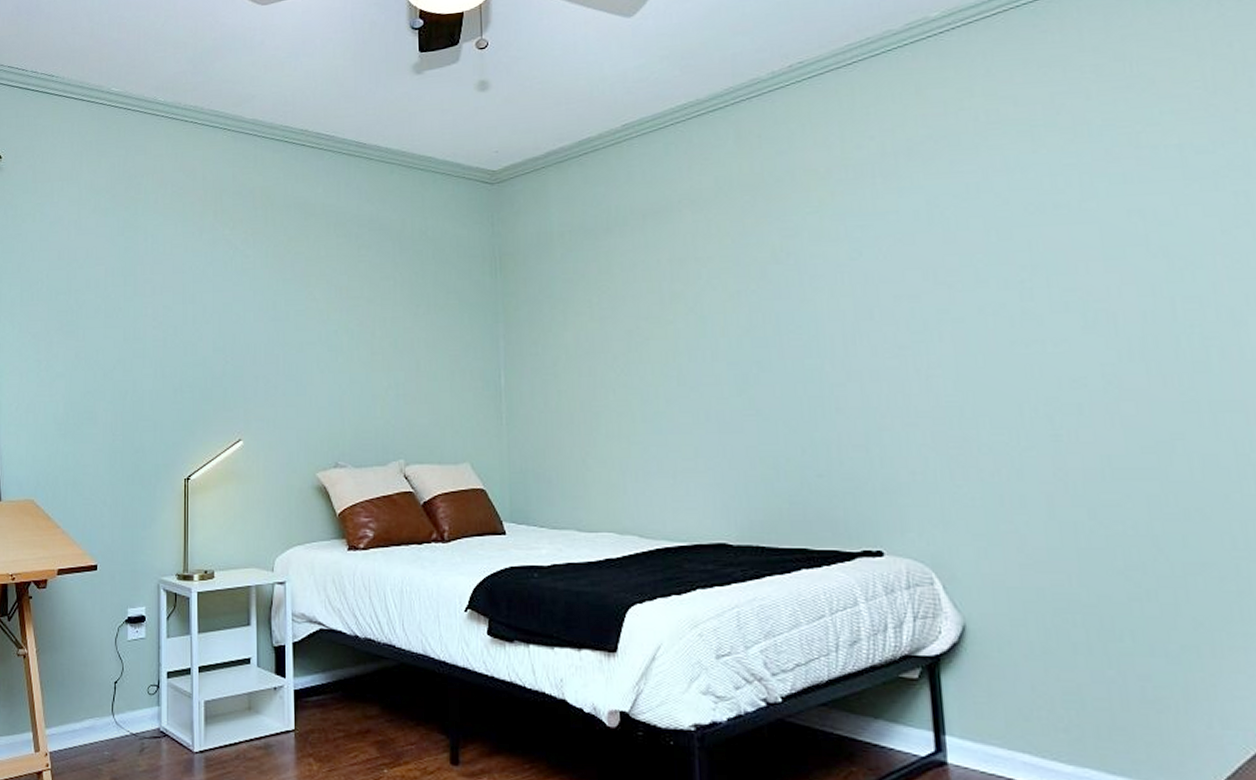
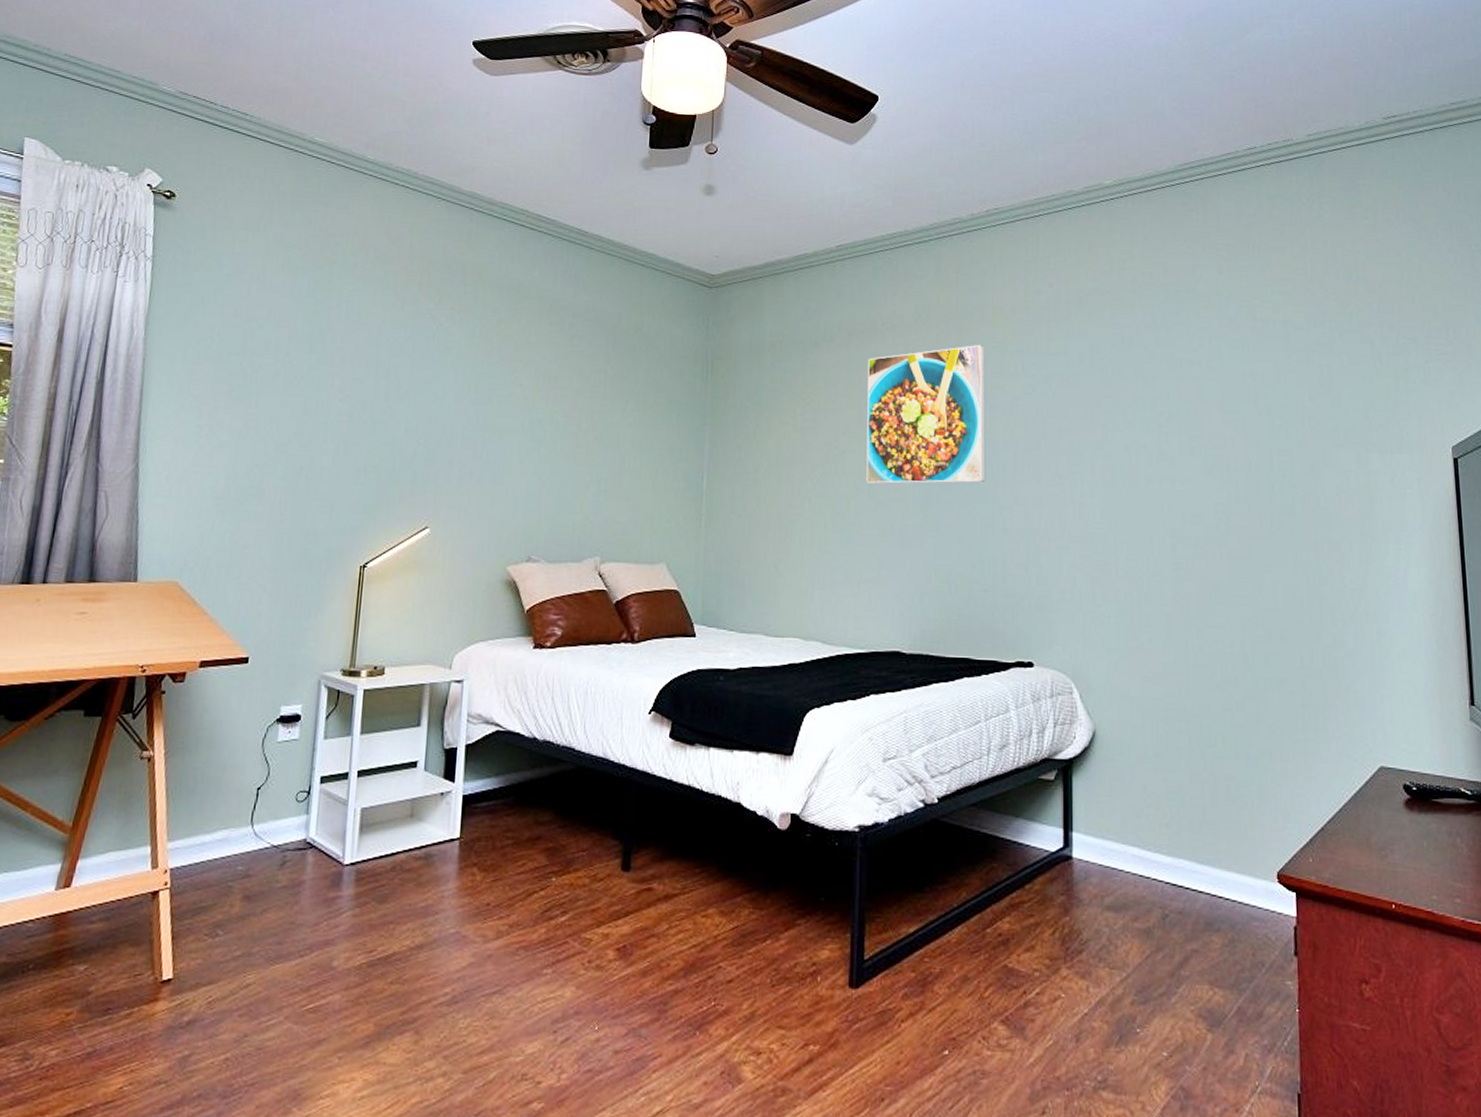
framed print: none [667,211,811,369] -> present [866,344,986,484]

